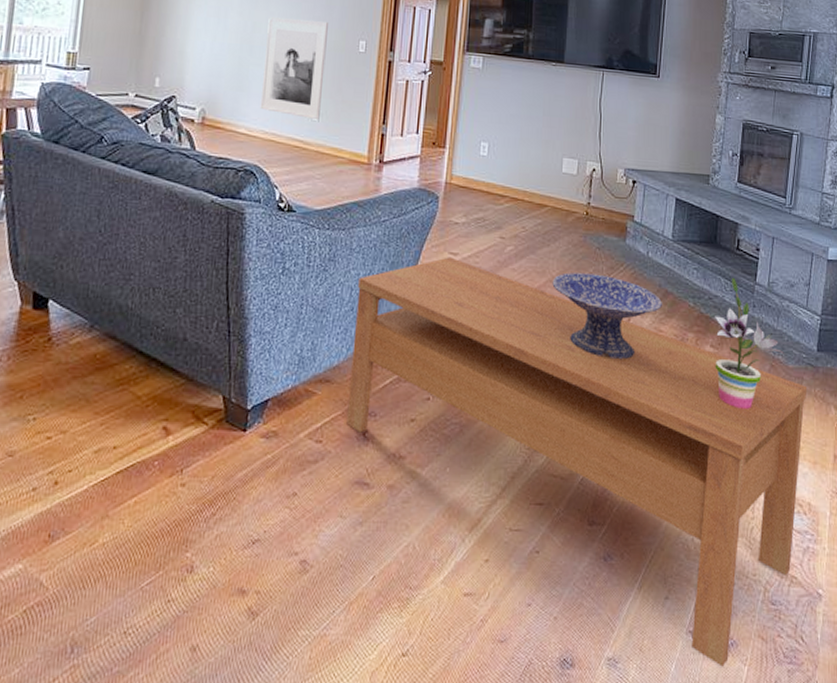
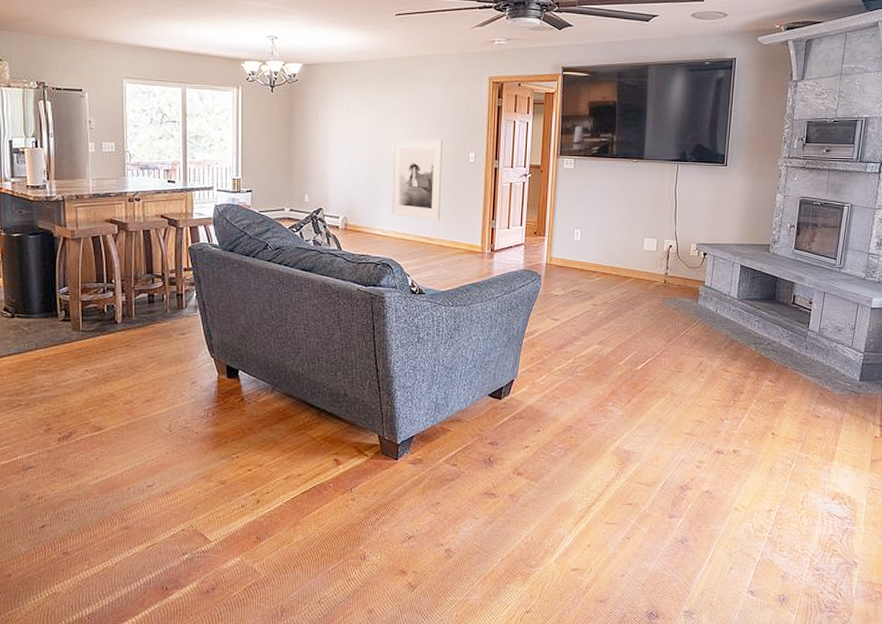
coffee table: present [346,257,808,667] -> none [475,322,850,615]
decorative bowl: present [552,272,662,360] -> none [637,329,729,395]
potted plant: present [715,277,785,409] -> none [772,326,832,428]

